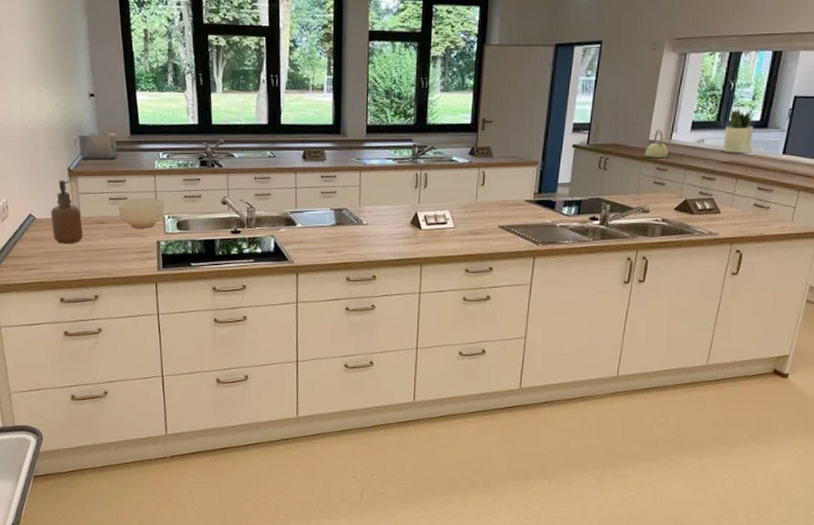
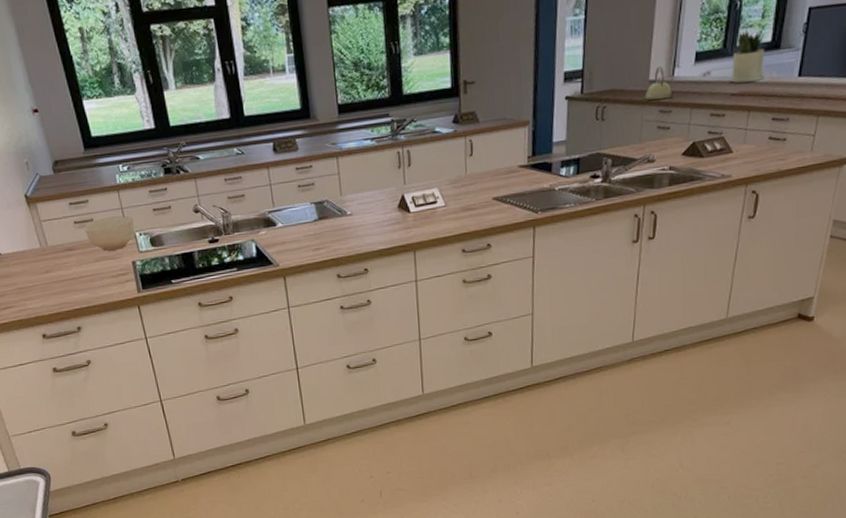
soap dispenser: present [50,180,84,244] -> none [15,208,54,278]
toaster: present [78,132,118,160] -> none [29,150,76,184]

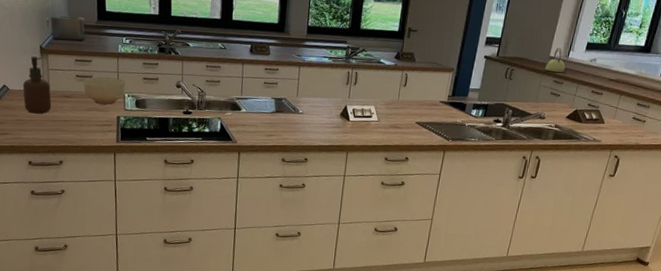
soap dispenser: none [15,208,54,278] -> present [22,56,52,114]
toaster: none [29,150,76,184] -> present [50,15,86,41]
planter: present [729,29,765,84] -> none [609,33,641,74]

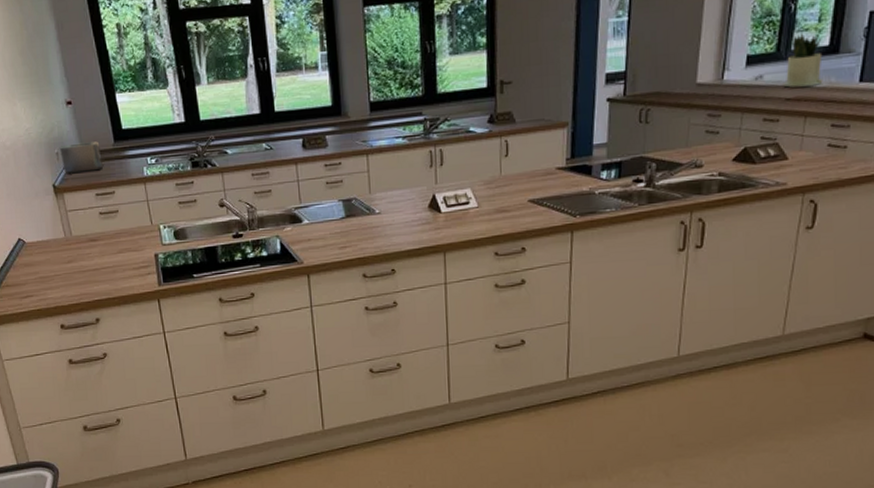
soap dispenser: present [22,56,52,114] -> none [40,198,77,267]
bowl: present [82,77,125,105] -> none [108,208,159,243]
kettle: present [544,47,566,73] -> none [691,69,723,105]
planter: none [609,33,641,74] -> present [783,33,823,88]

